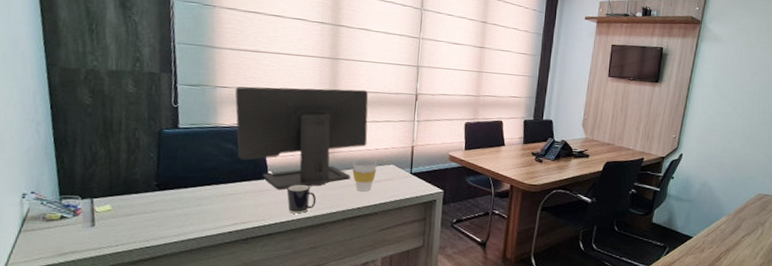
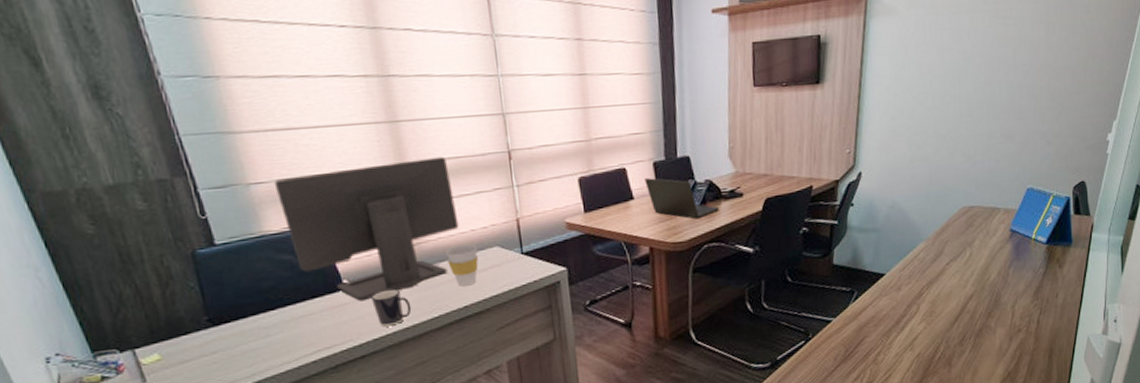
laptop: none [515,132,569,169] -> present [645,178,719,219]

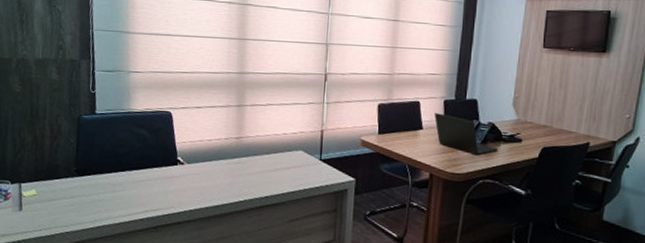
computer monitor: present [274,156,459,302] -> none [147,70,276,177]
mug: present [371,289,412,327] -> none [195,171,224,202]
cup: present [445,244,479,288] -> none [259,144,286,181]

